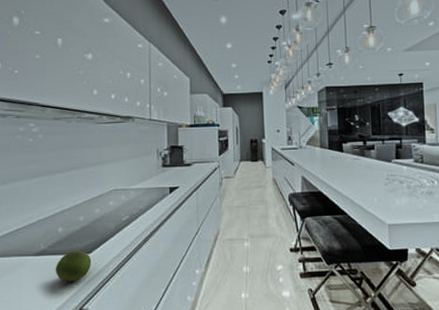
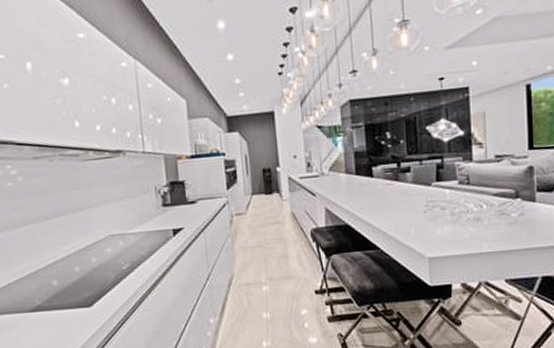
fruit: present [55,250,92,282] -> none [54,304,94,339]

